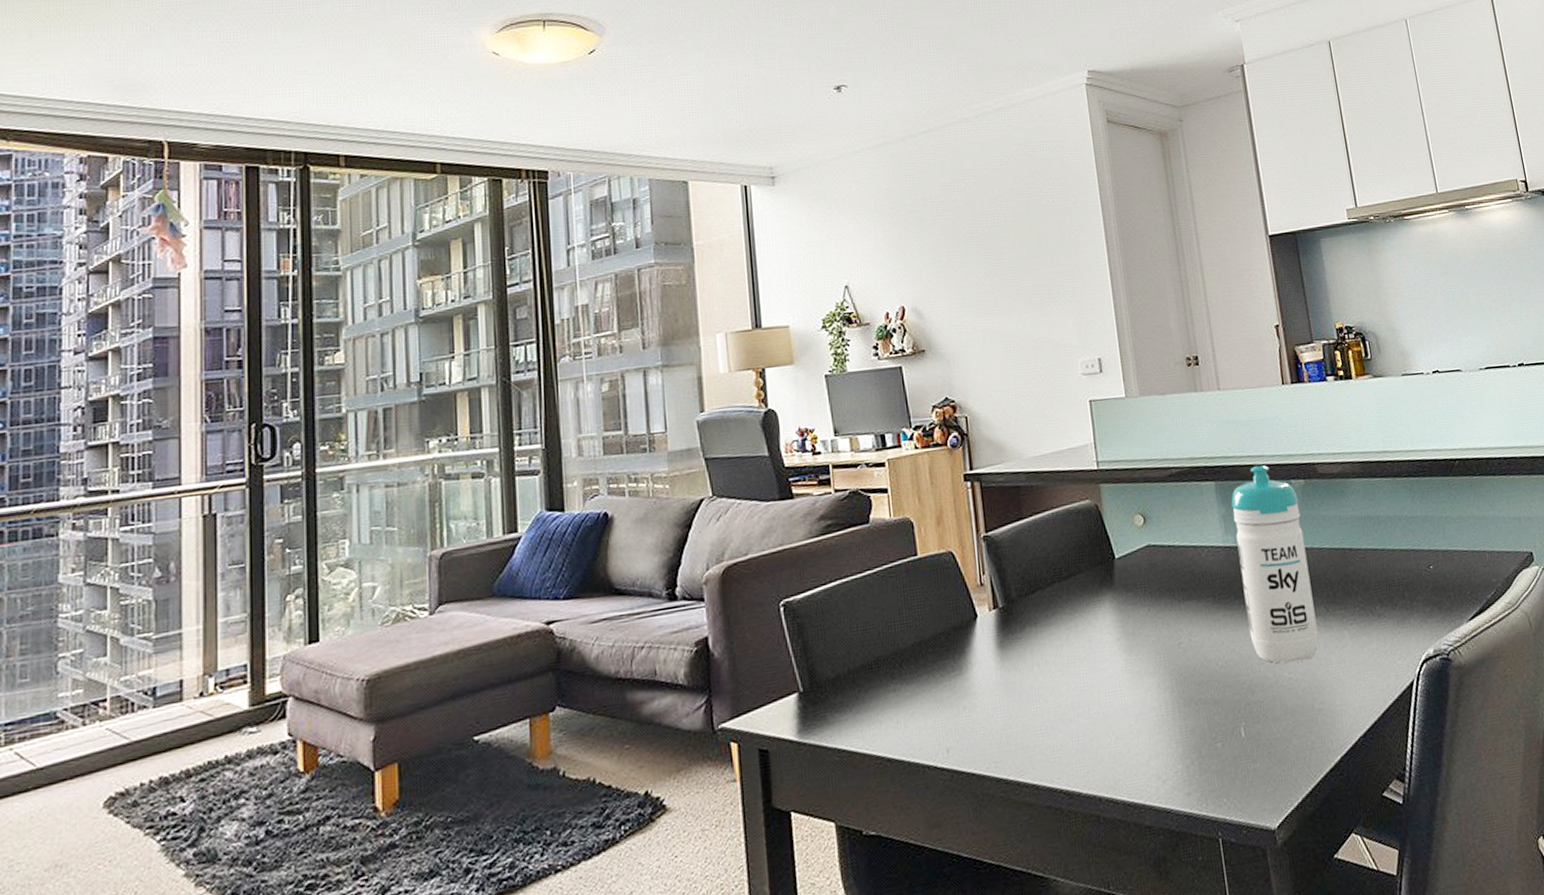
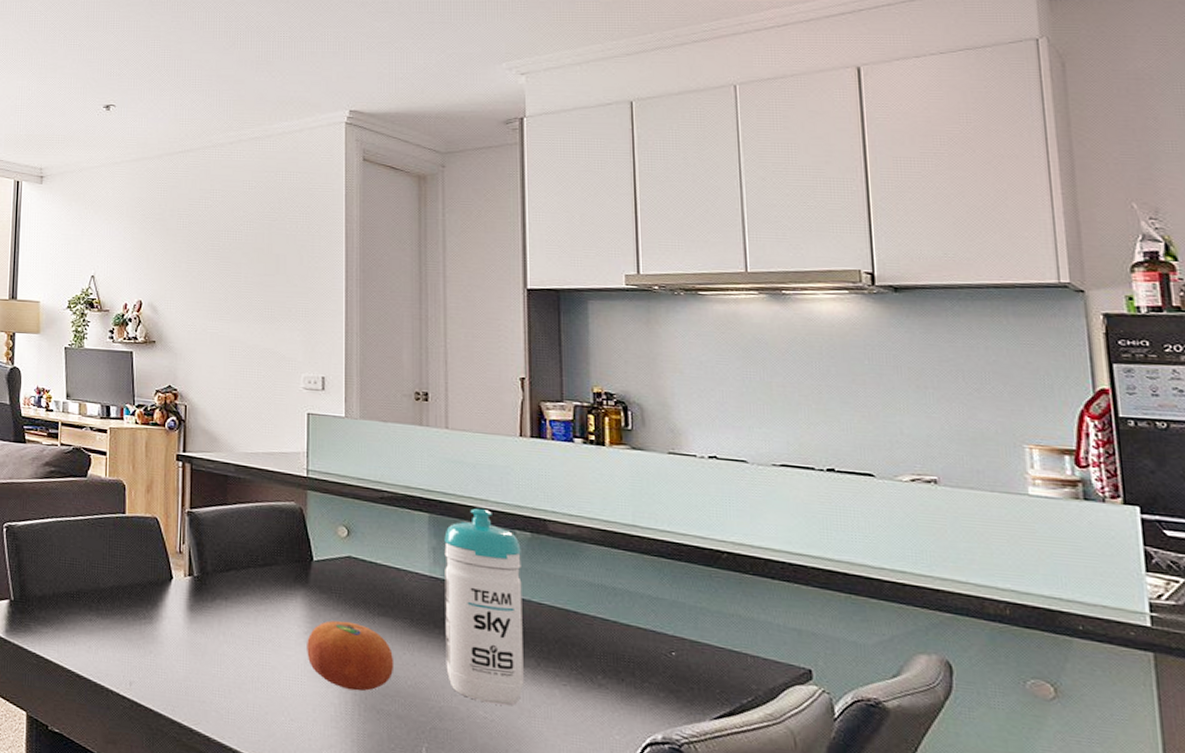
fruit: none [1120,614,1205,689] -> present [307,620,395,691]

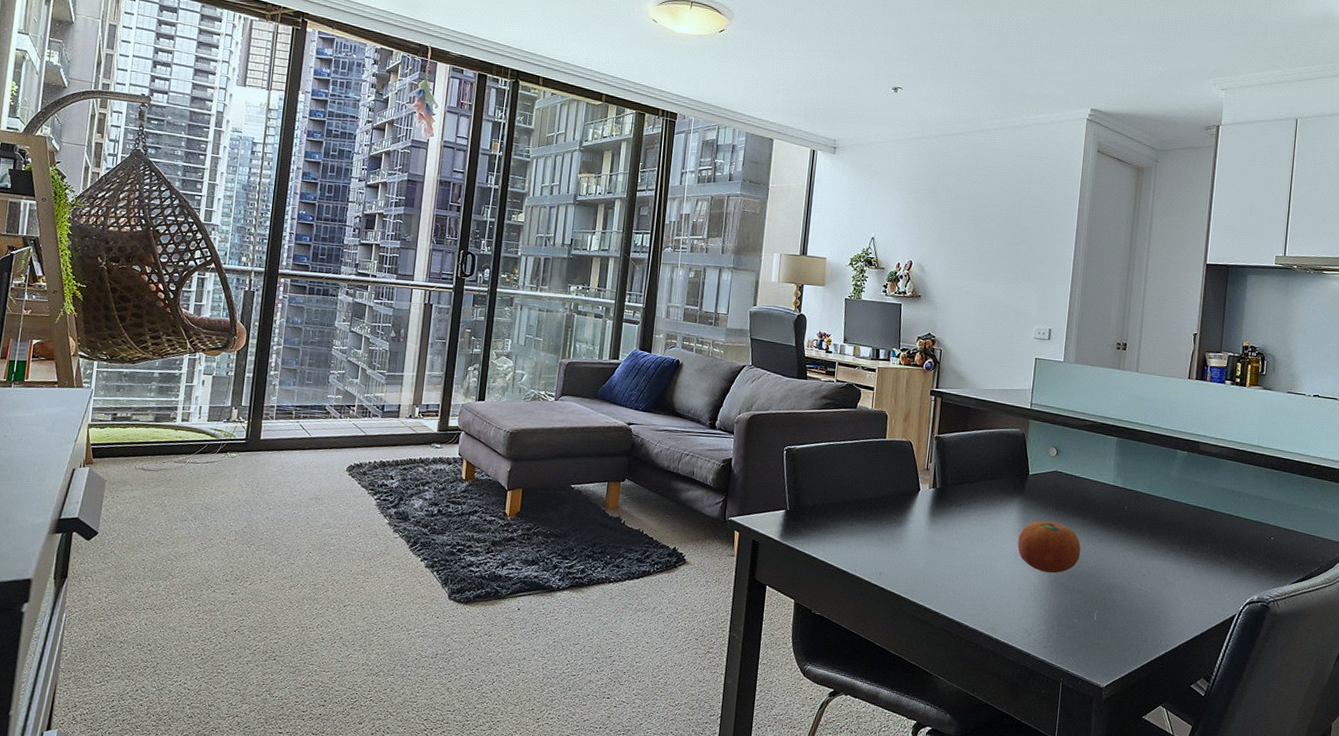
water bottle: present [444,508,524,706] -> none [1117,433,1180,580]

